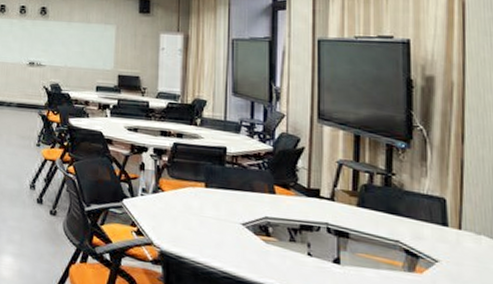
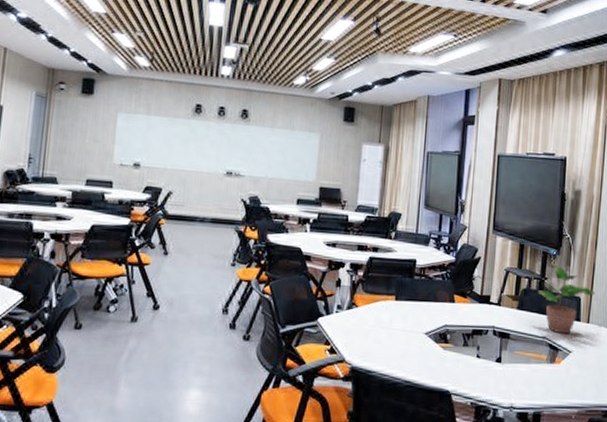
potted plant: none [381,159,467,240] -> present [536,265,595,334]

